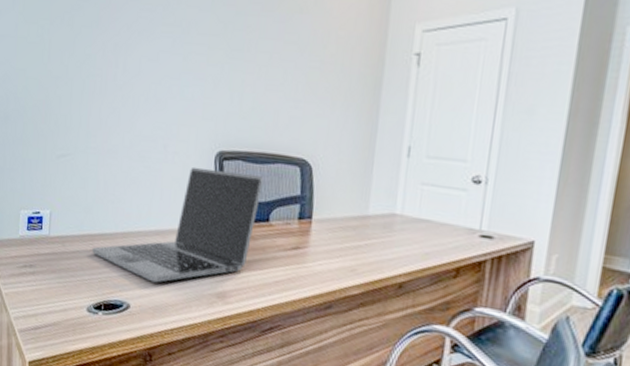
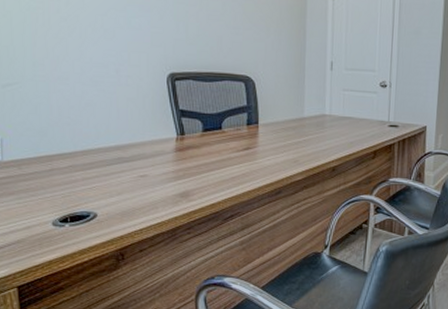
laptop: present [92,166,264,283] -> none [52,87,213,192]

